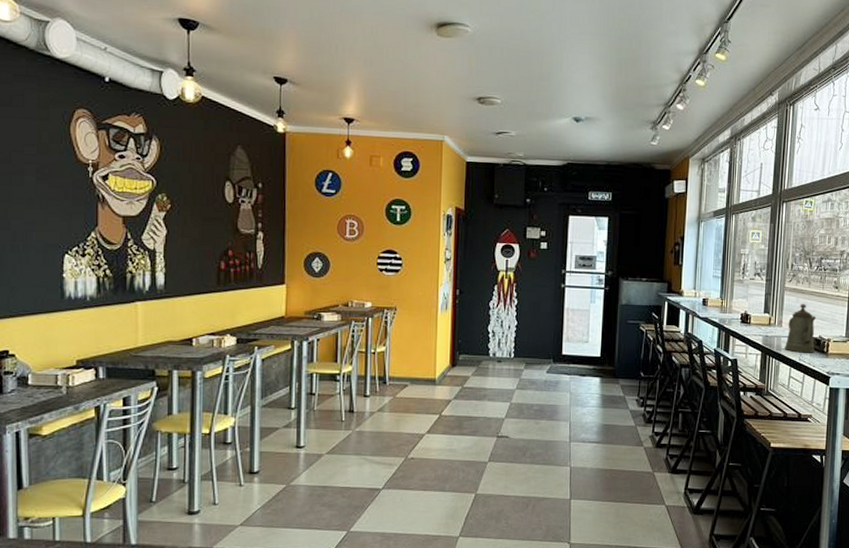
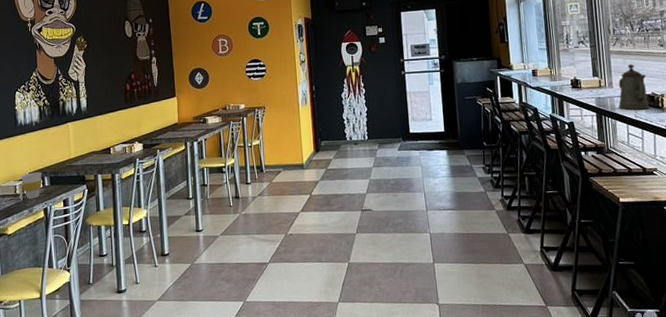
cup: none [65,360,95,394] -> present [21,172,42,200]

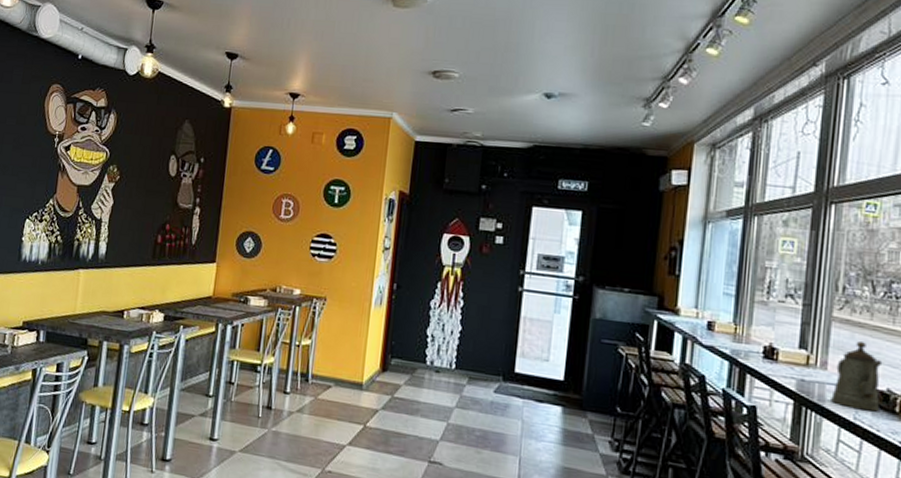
cup: present [21,172,42,200] -> none [12,321,38,355]

